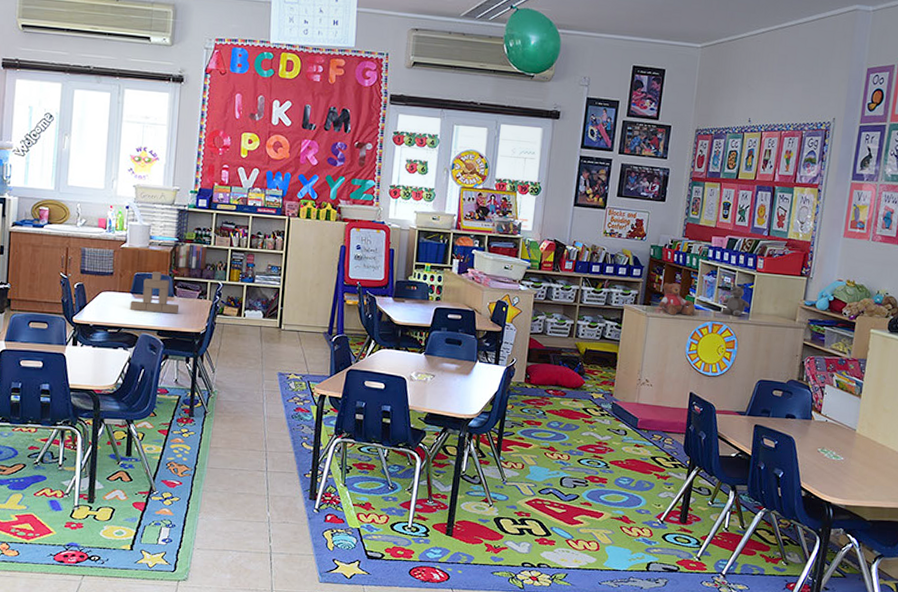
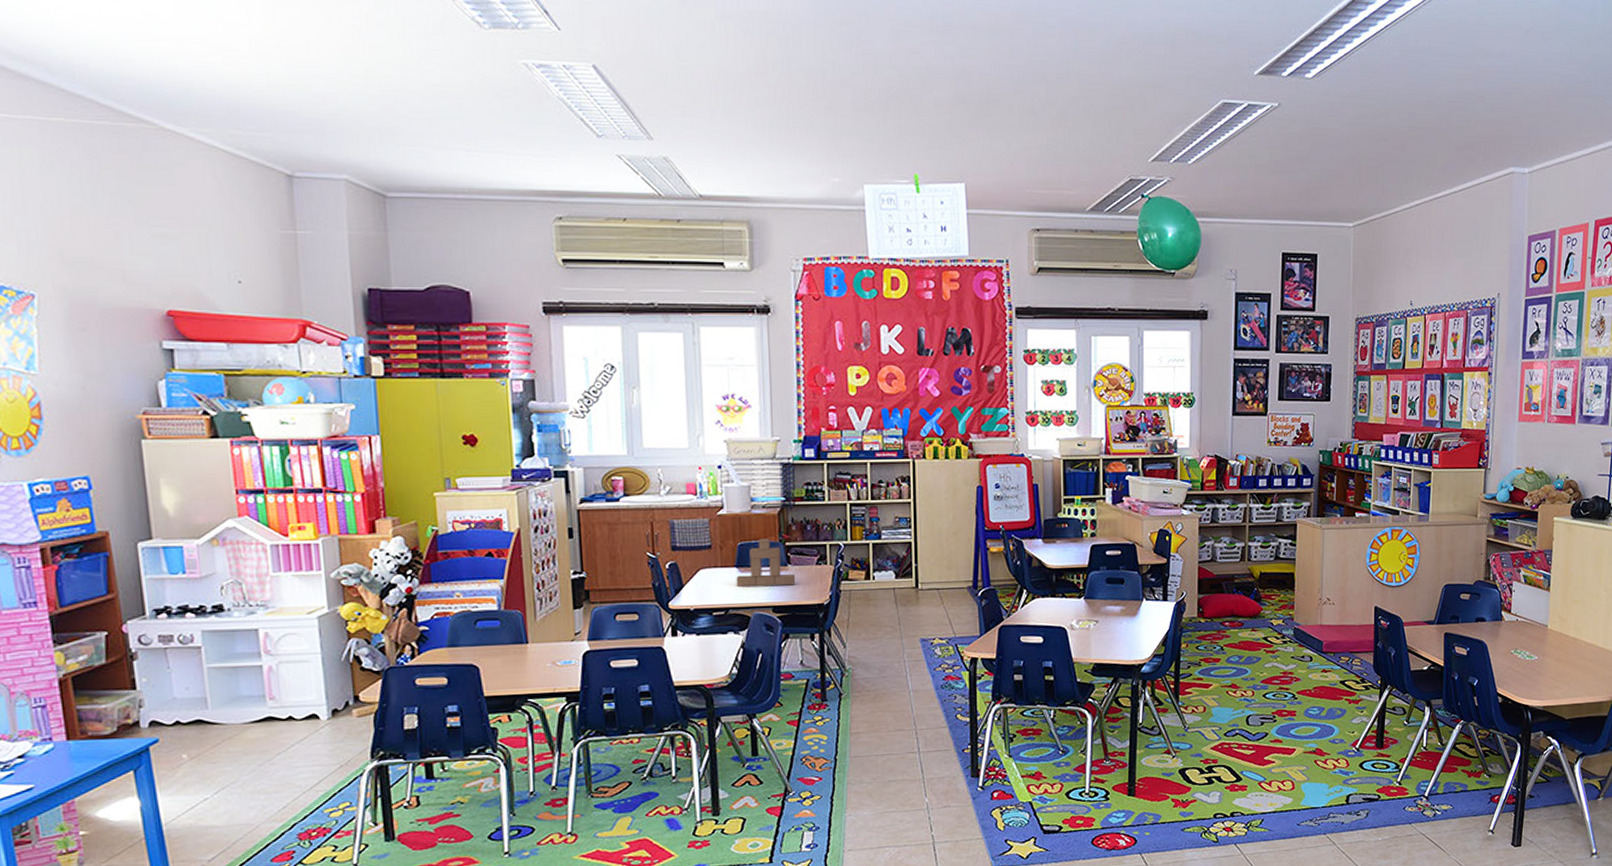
books: present [174,242,208,269] -> none [783,501,822,531]
teddy bear: present [659,282,695,316] -> none [1333,488,1372,525]
stuffed animal: present [721,283,750,317] -> none [1400,483,1429,519]

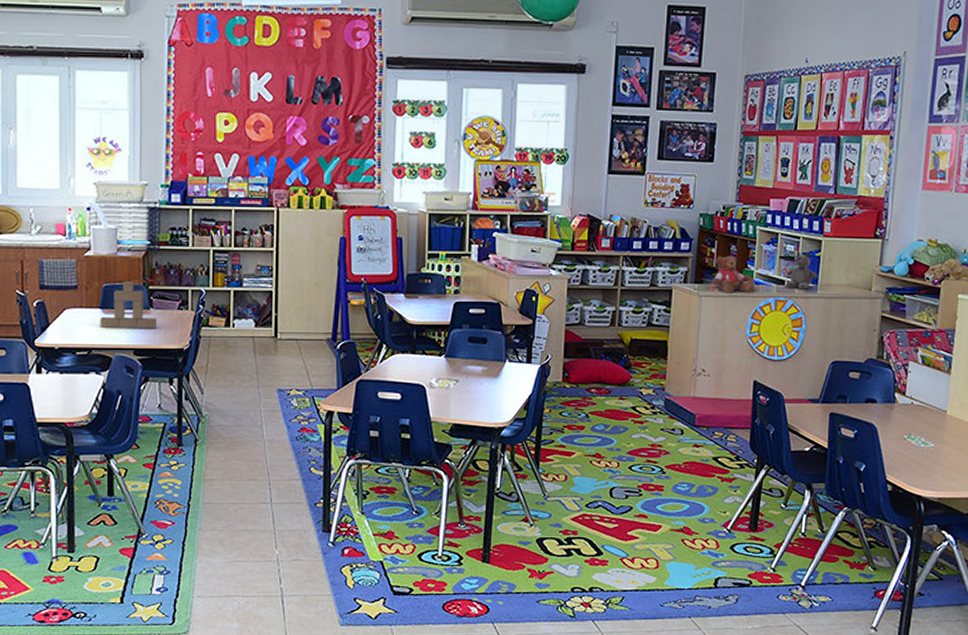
teddy bear: none [1333,488,1372,525] -> present [712,255,754,293]
stuffed animal: none [1400,483,1429,519] -> present [785,251,818,290]

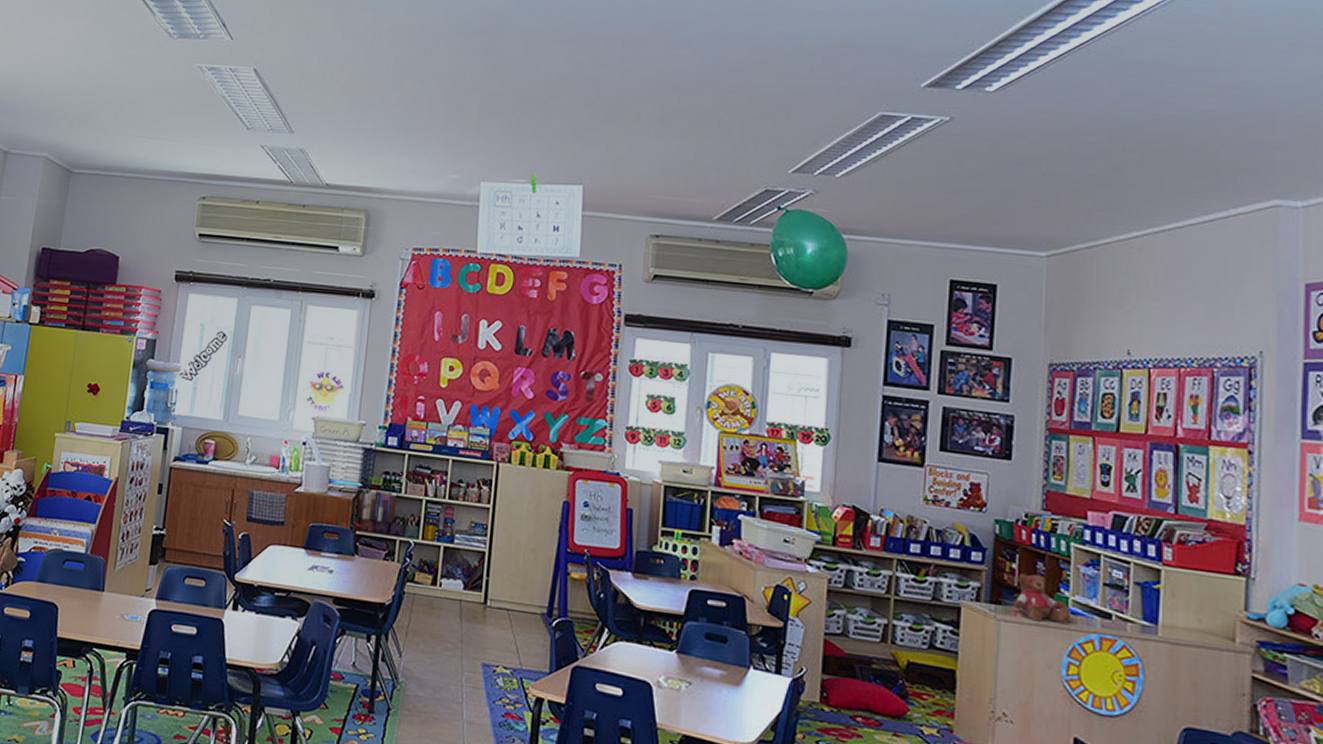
toy blocks: present [100,280,158,329] -> none [301,522,361,578]
books: none [148,246,186,275] -> present [356,489,398,524]
stuffed animal: present [785,251,818,290] -> none [1113,579,1158,630]

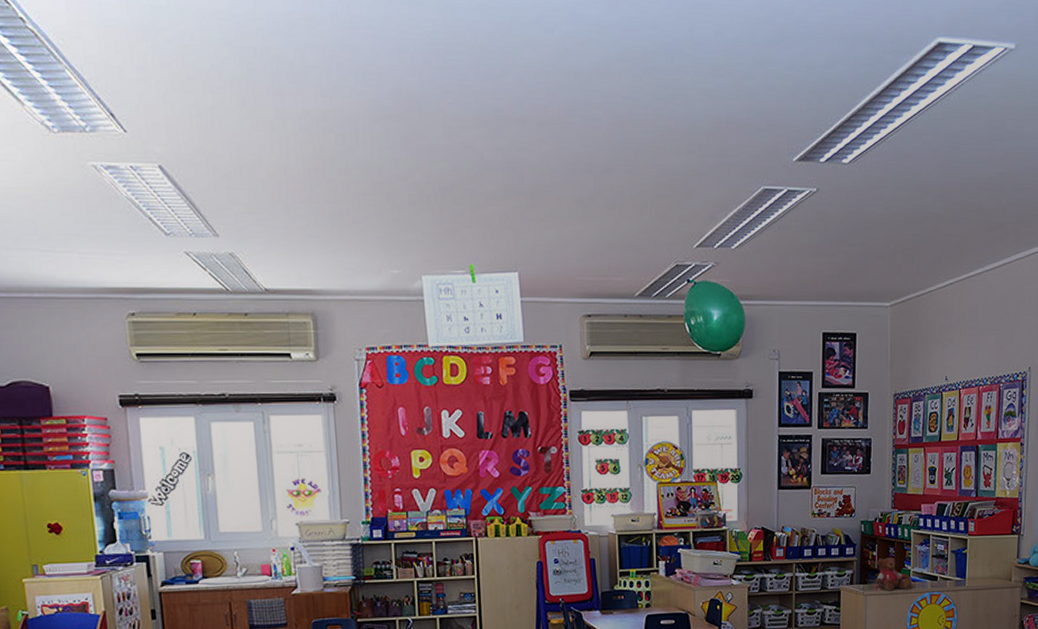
books: present [356,489,398,524] -> none [354,579,391,608]

